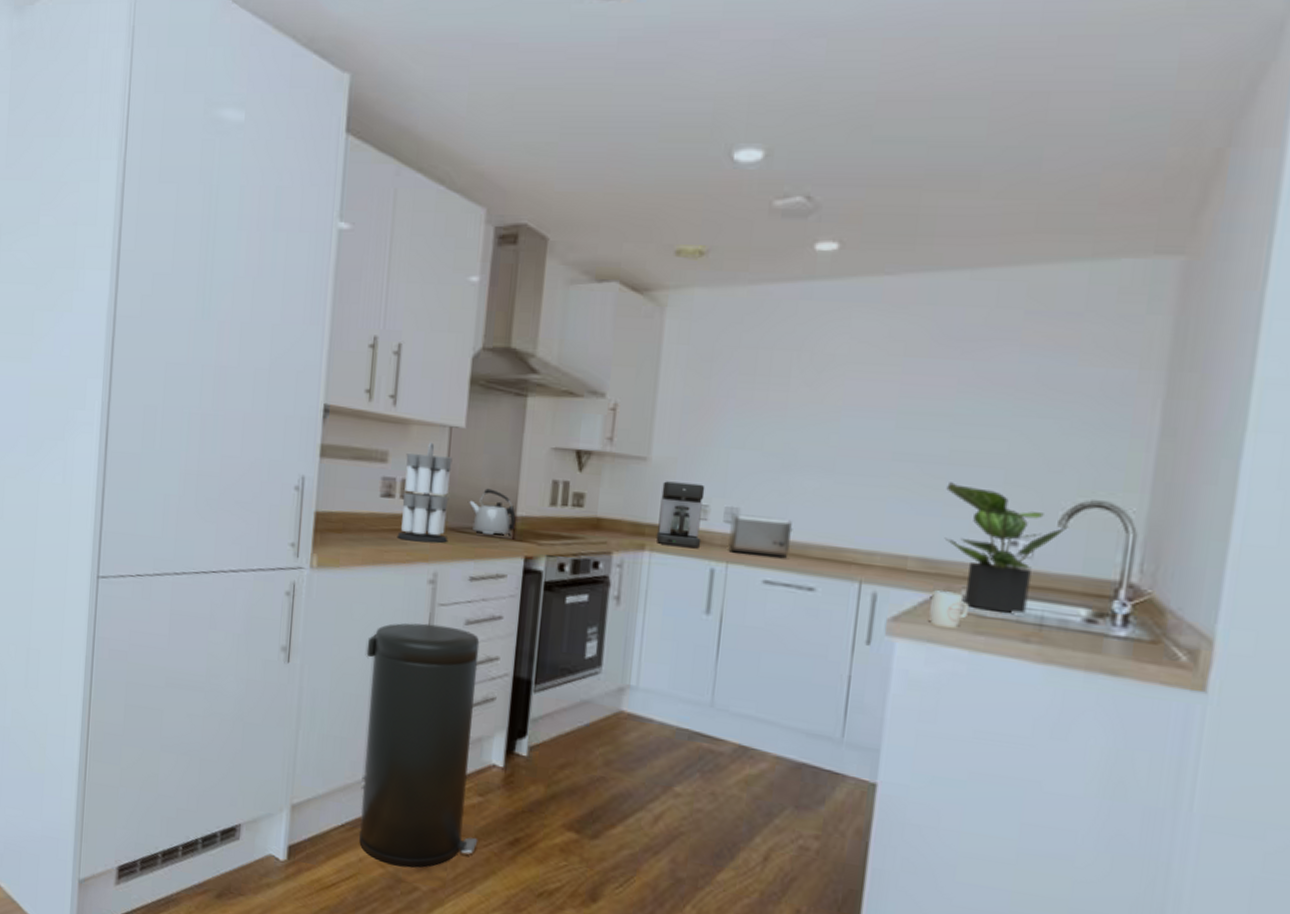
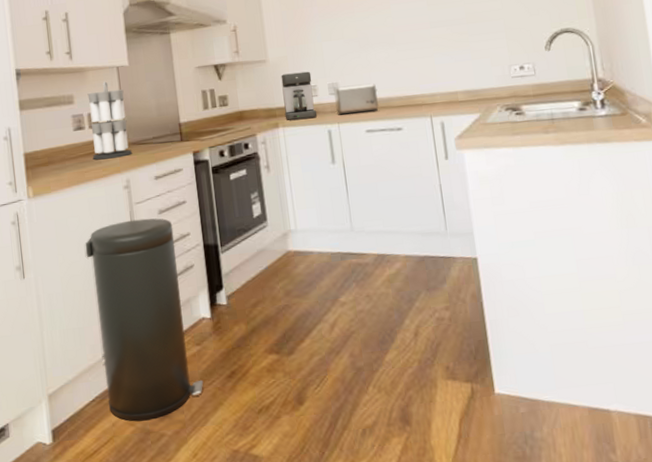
kettle: present [467,488,516,535] -> none [141,106,181,142]
mug: present [929,590,969,630] -> none [479,109,505,136]
potted plant: present [944,482,1069,614] -> none [470,35,552,117]

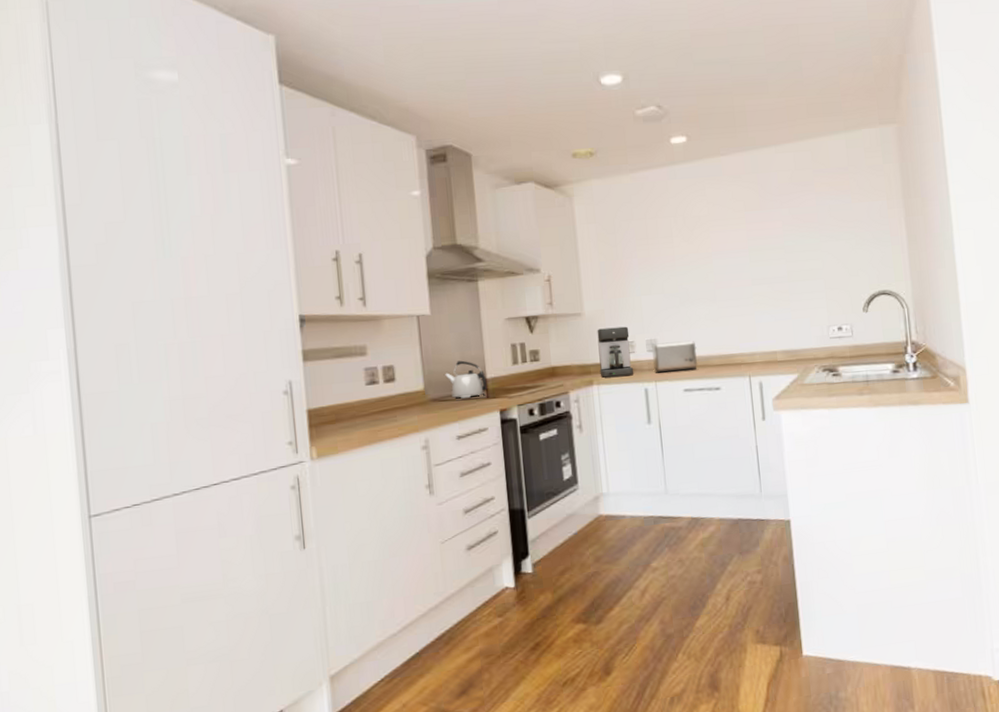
pedal bin: present [86,218,204,422] -> none [377,481,505,701]
spice rack: present [87,81,132,160] -> none [382,331,432,418]
kettle: none [141,106,181,142] -> present [444,360,488,398]

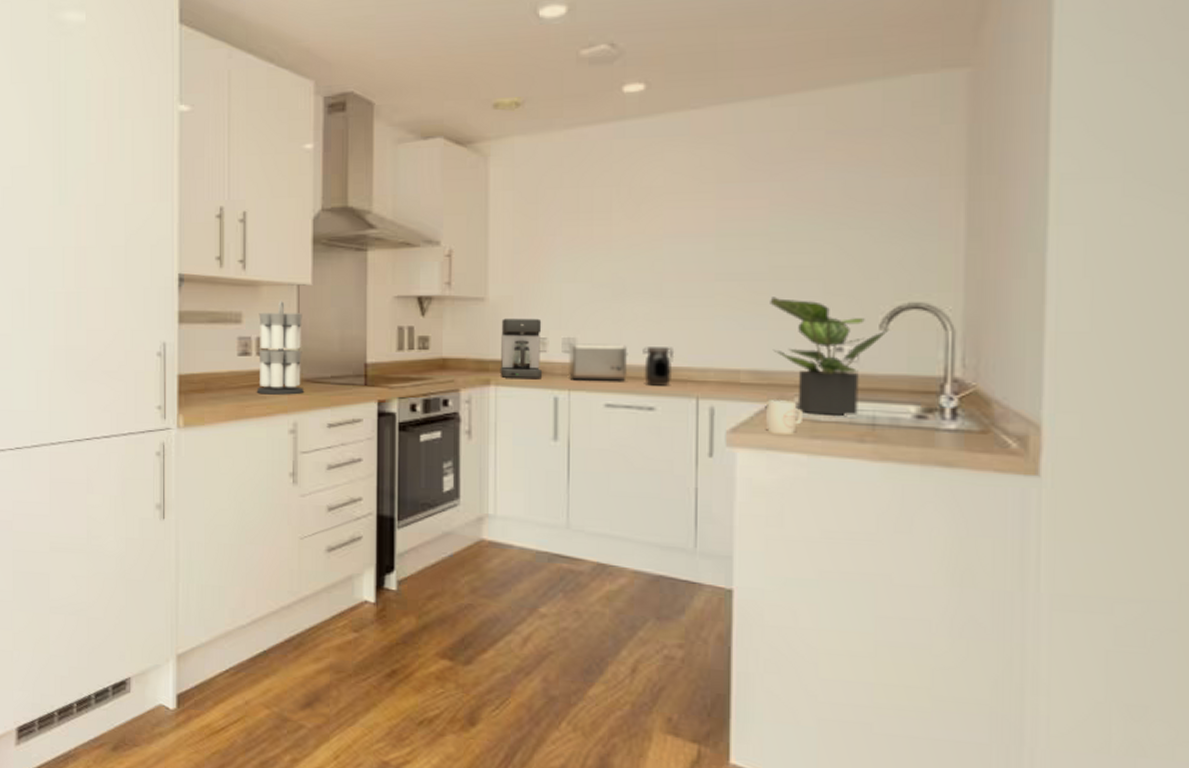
spice rack: none [382,331,432,418] -> present [256,301,304,395]
kettle: present [444,360,488,398] -> none [320,339,366,382]
jar: none [707,339,730,371] -> present [643,347,675,386]
potted plant: none [791,294,869,379] -> present [770,297,890,417]
mug: none [797,370,822,397] -> present [765,400,802,436]

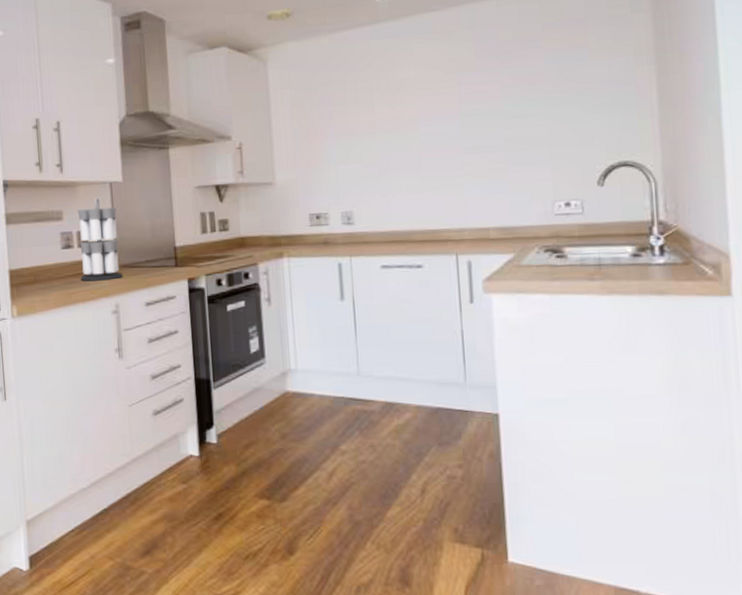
coffee maker: present [500,318,543,380] -> none [289,197,327,250]
toaster: present [569,343,628,382] -> none [347,213,398,248]
jar: present [643,347,675,386] -> none [408,213,435,247]
mug: present [765,400,802,436] -> none [512,250,543,280]
potted plant: present [770,297,890,417] -> none [508,164,606,261]

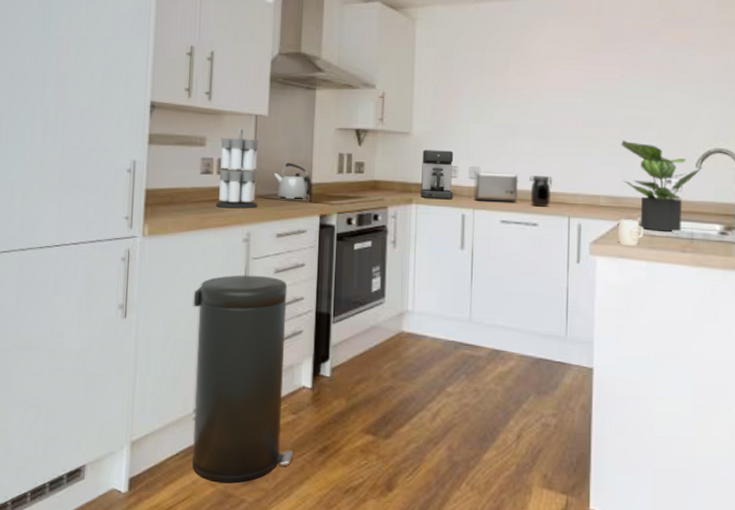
pedal bin: none [70,346,188,556] -> present [192,275,294,484]
kettle: none [134,228,176,265] -> present [272,162,312,199]
coffee maker: none [289,197,327,250] -> present [420,150,454,200]
toaster: none [347,213,398,248] -> present [474,171,519,203]
jar: none [408,213,435,247] -> present [529,176,553,207]
potted plant: none [508,164,606,261] -> present [621,140,702,233]
mug: none [512,250,543,280] -> present [617,219,643,247]

